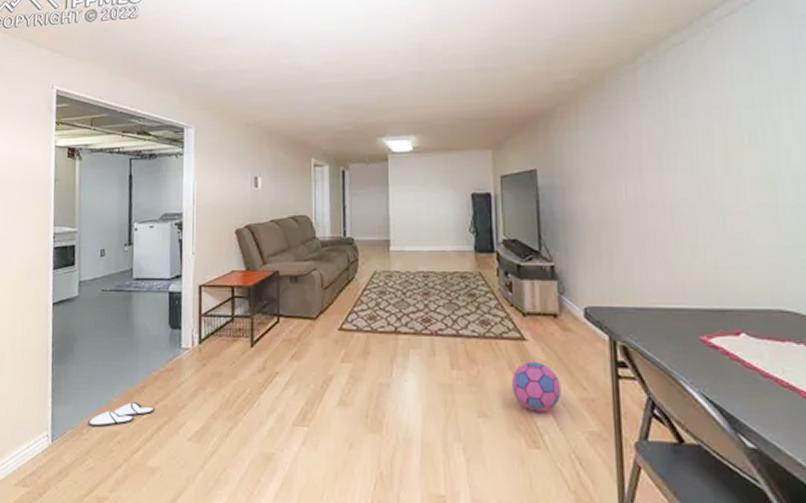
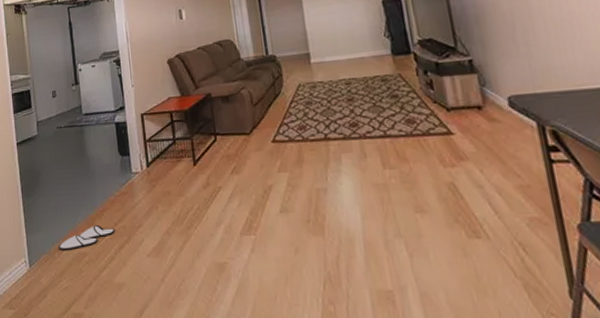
toy ball: present [512,361,562,412] -> none [444,154,496,203]

